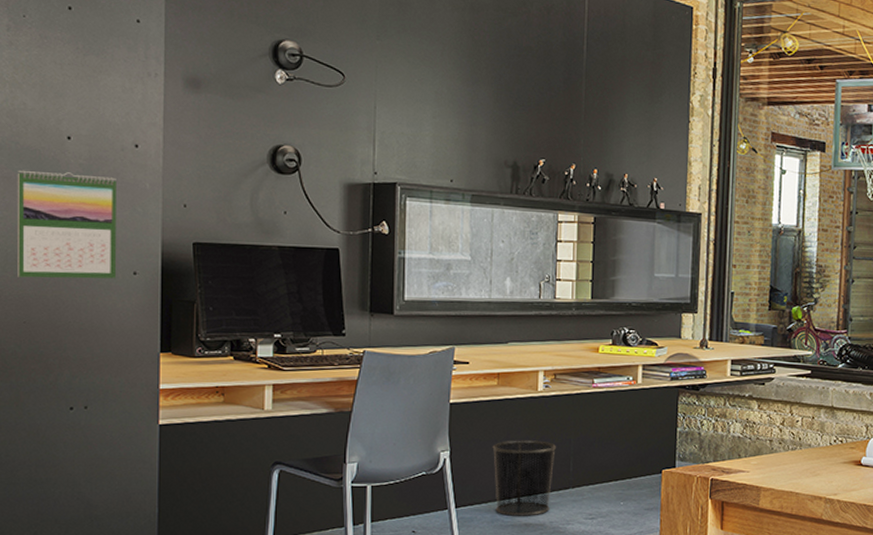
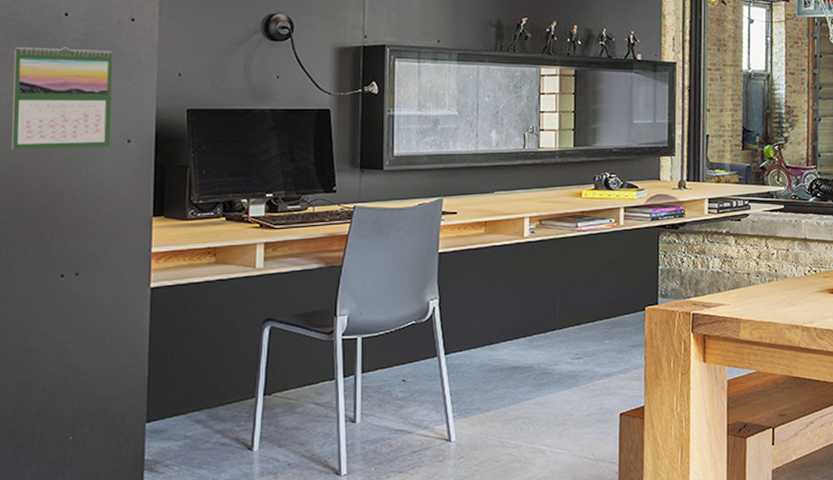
waste bin: present [492,440,557,516] -> none [480,285,543,360]

